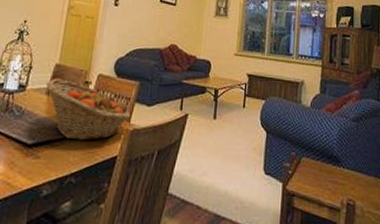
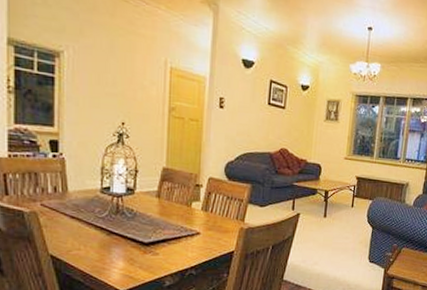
fruit basket: present [46,78,130,141] -> none [156,182,244,239]

